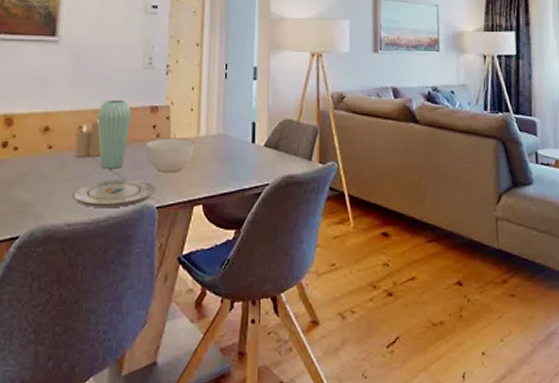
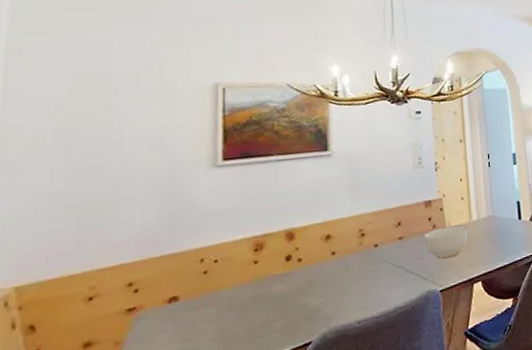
plate: present [72,179,156,209] -> none [359,268,438,302]
candle: present [75,120,102,157] -> none [357,221,384,258]
vase: present [97,99,132,169] -> none [375,199,408,265]

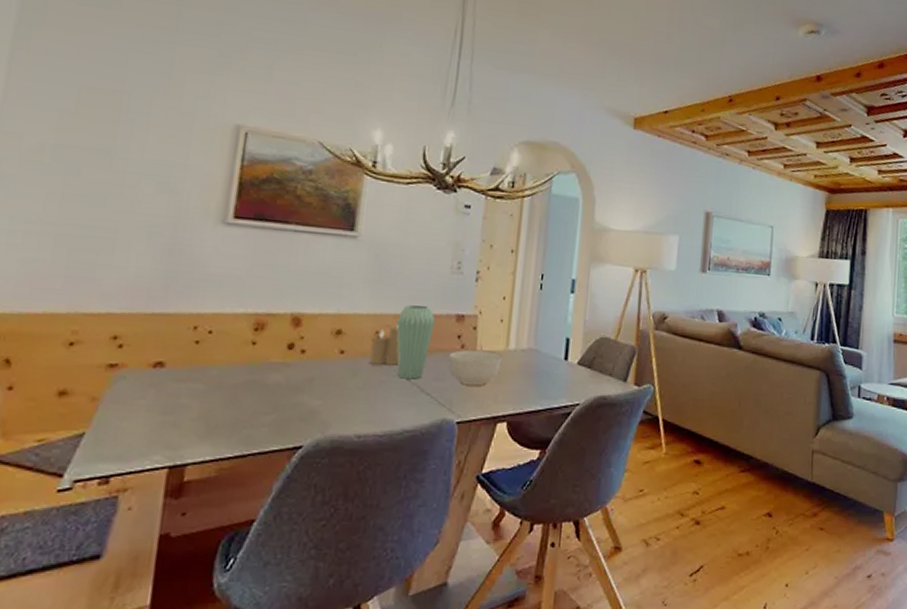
candle: none [357,221,384,258] -> present [369,325,400,366]
vase: none [375,199,408,265] -> present [396,304,436,380]

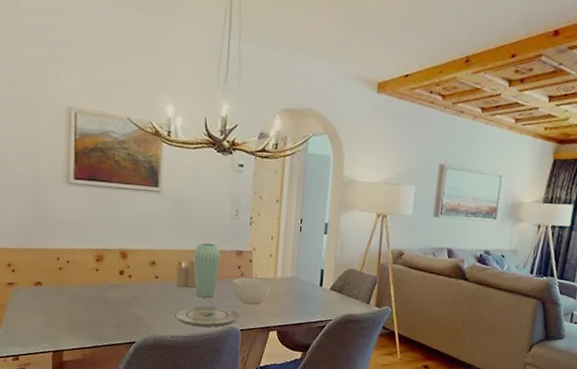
plate: none [364,390,458,421] -> present [174,305,240,328]

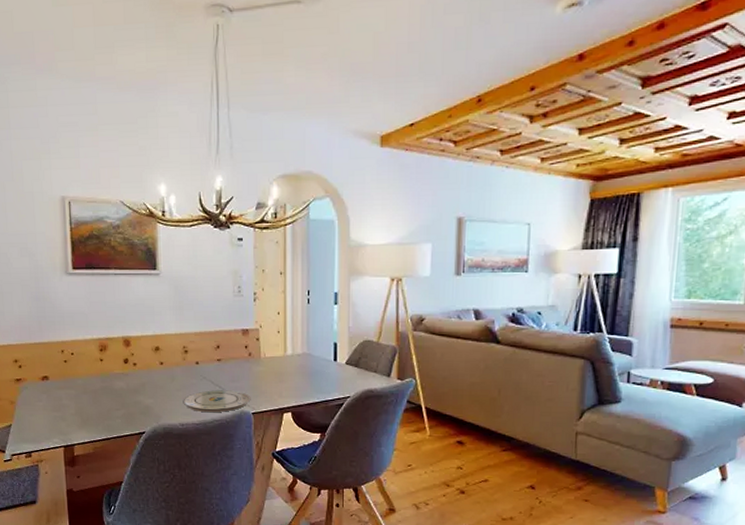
candle: present [176,258,197,288] -> none [181,341,204,372]
vase: present [193,243,221,298] -> none [197,323,227,382]
bowl: present [232,277,272,304] -> none [239,356,282,385]

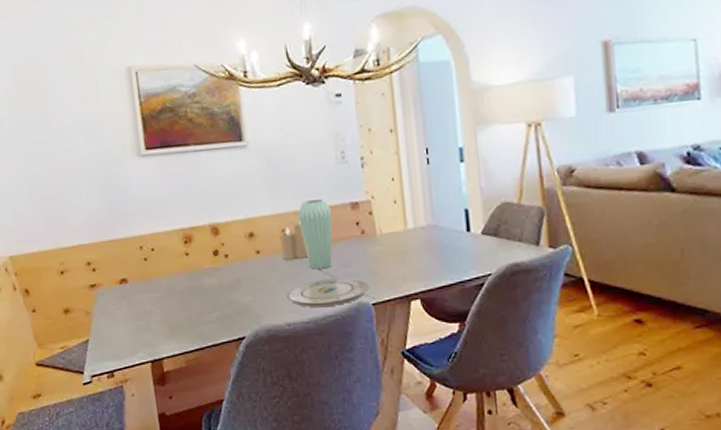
candle: none [181,341,204,372] -> present [280,221,309,260]
vase: none [197,323,227,382] -> present [297,198,333,270]

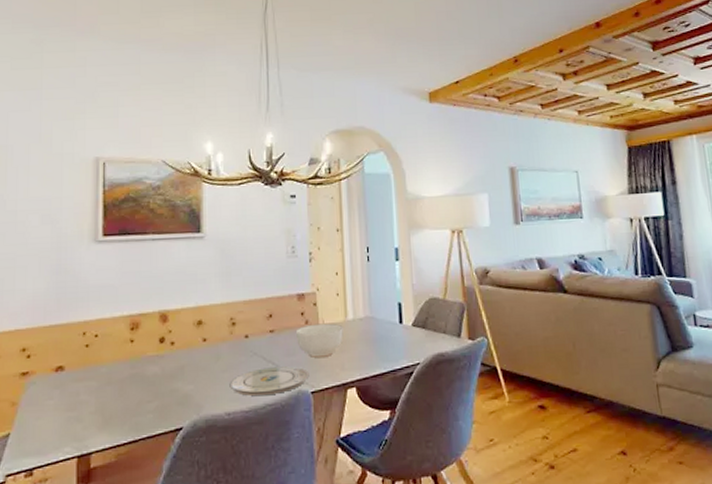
candle: present [280,221,309,260] -> none [228,310,254,348]
vase: present [297,198,333,270] -> none [246,289,280,358]
bowl: none [351,232,404,269] -> present [295,323,343,358]

